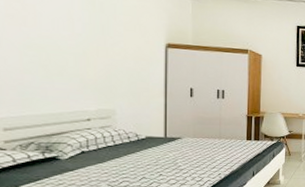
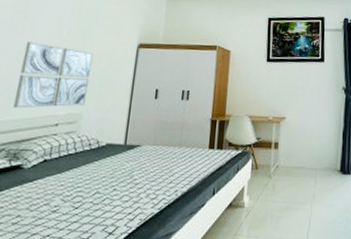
wall art: none [32,34,118,104] -> present [13,41,94,108]

